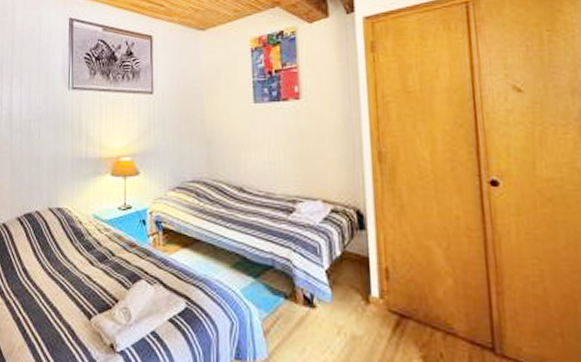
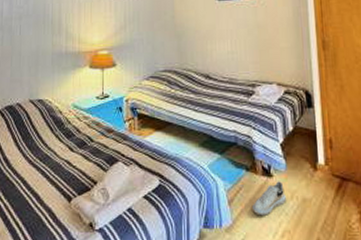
shoe: none [290,313,332,352] -> present [251,181,286,216]

